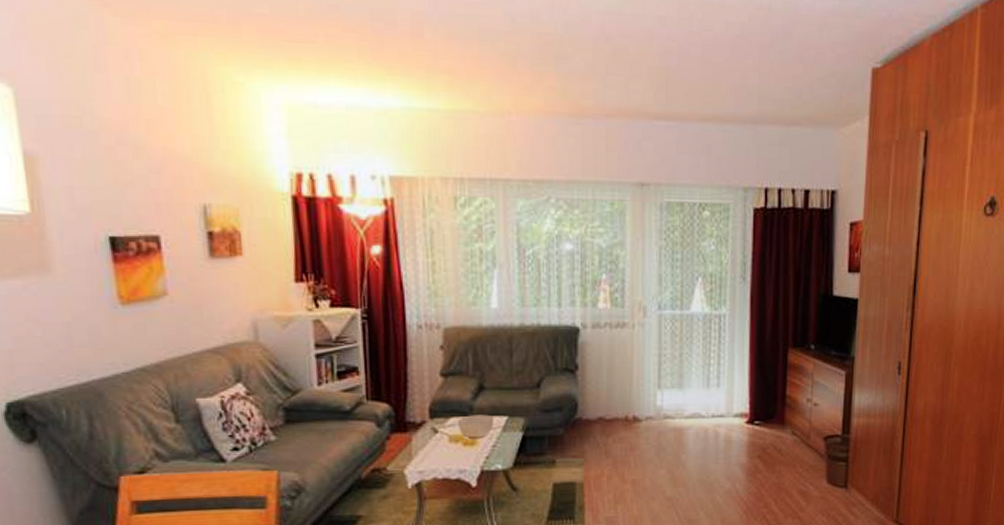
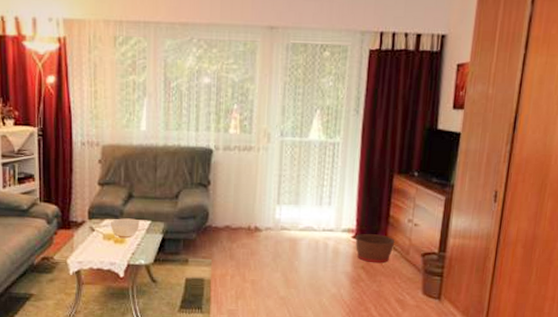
basket: none [749,417,794,451] -> present [355,234,395,263]

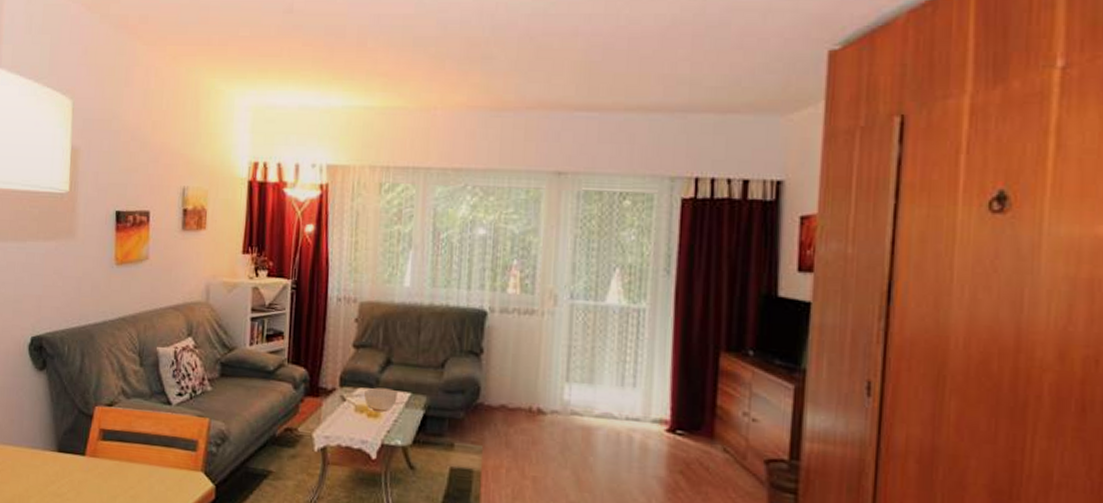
basket: present [355,234,395,263] -> none [670,427,726,469]

